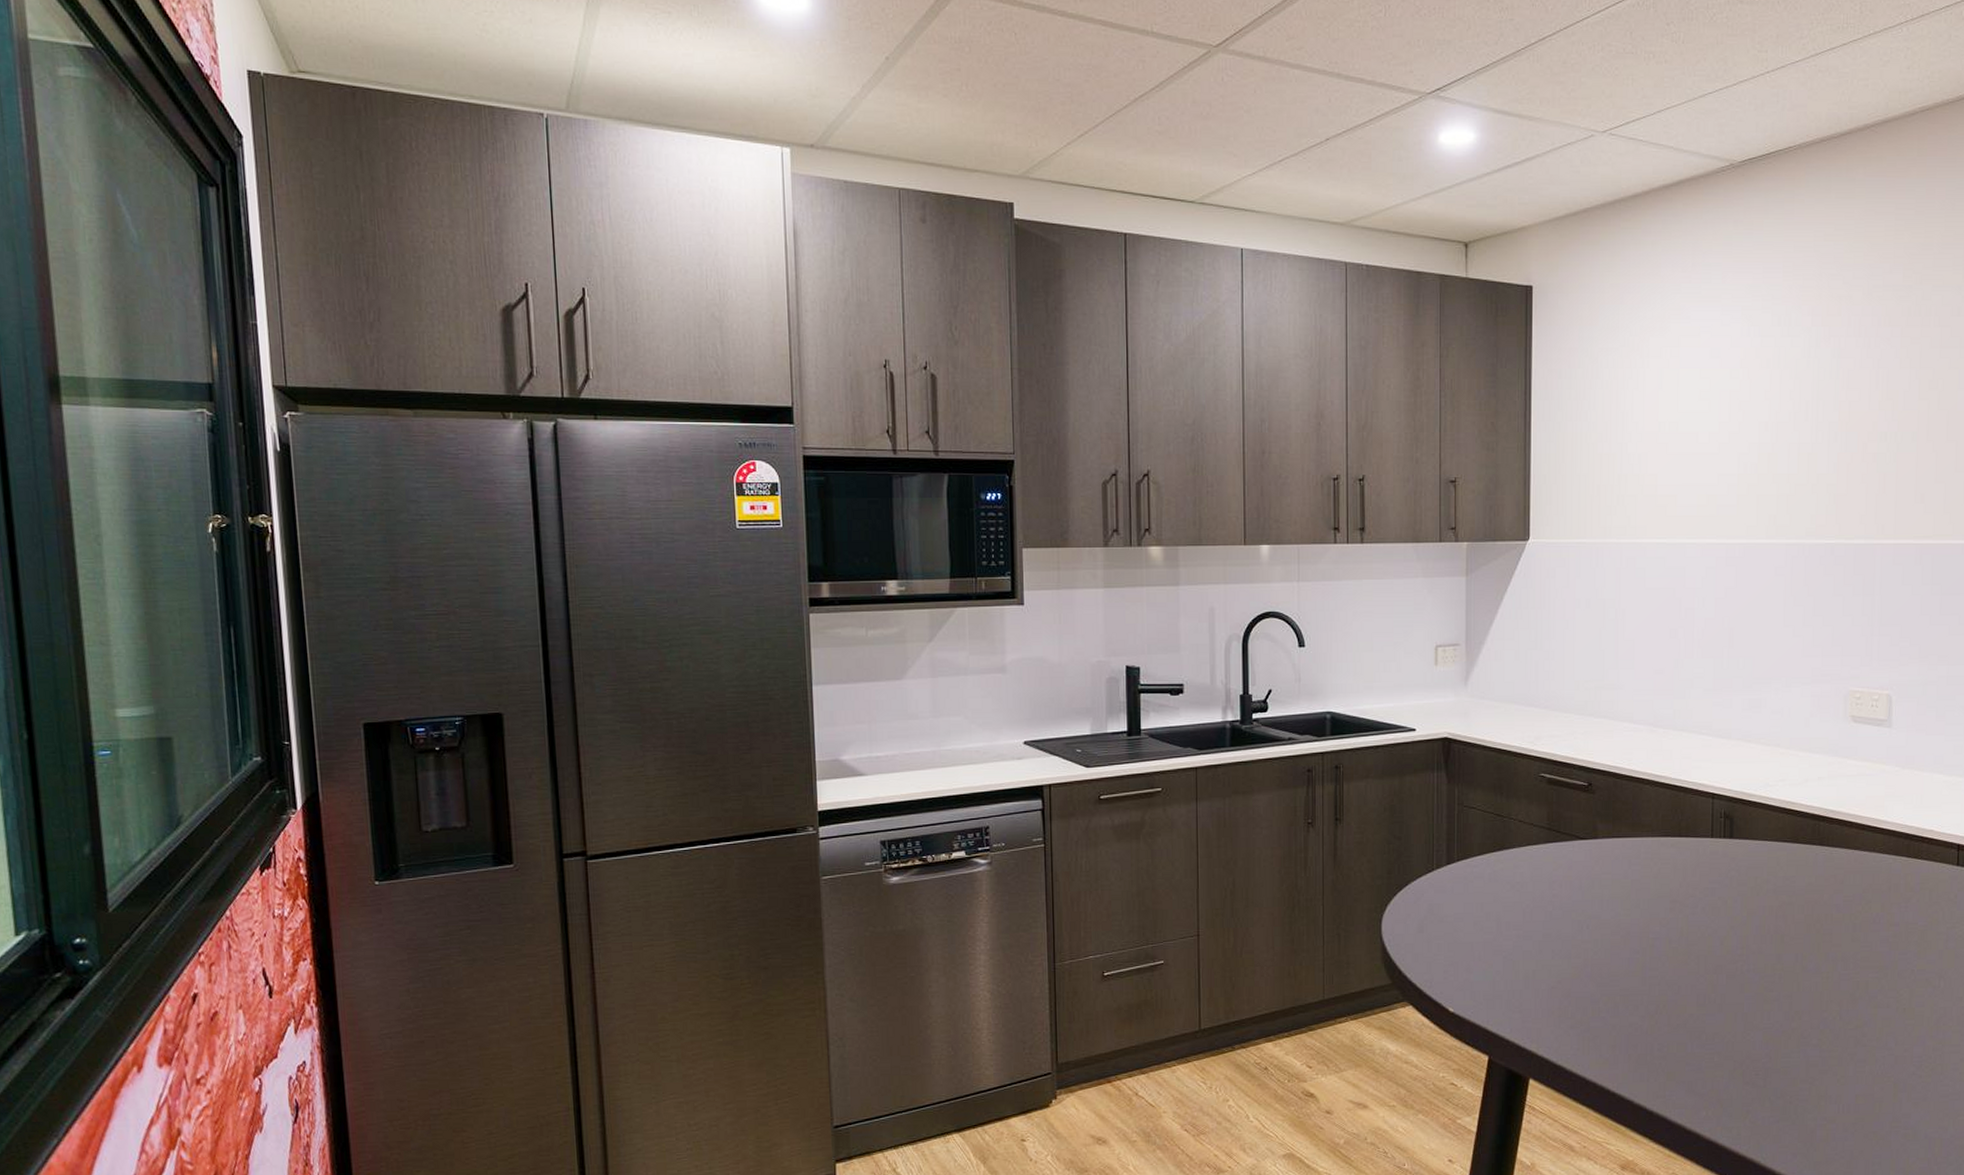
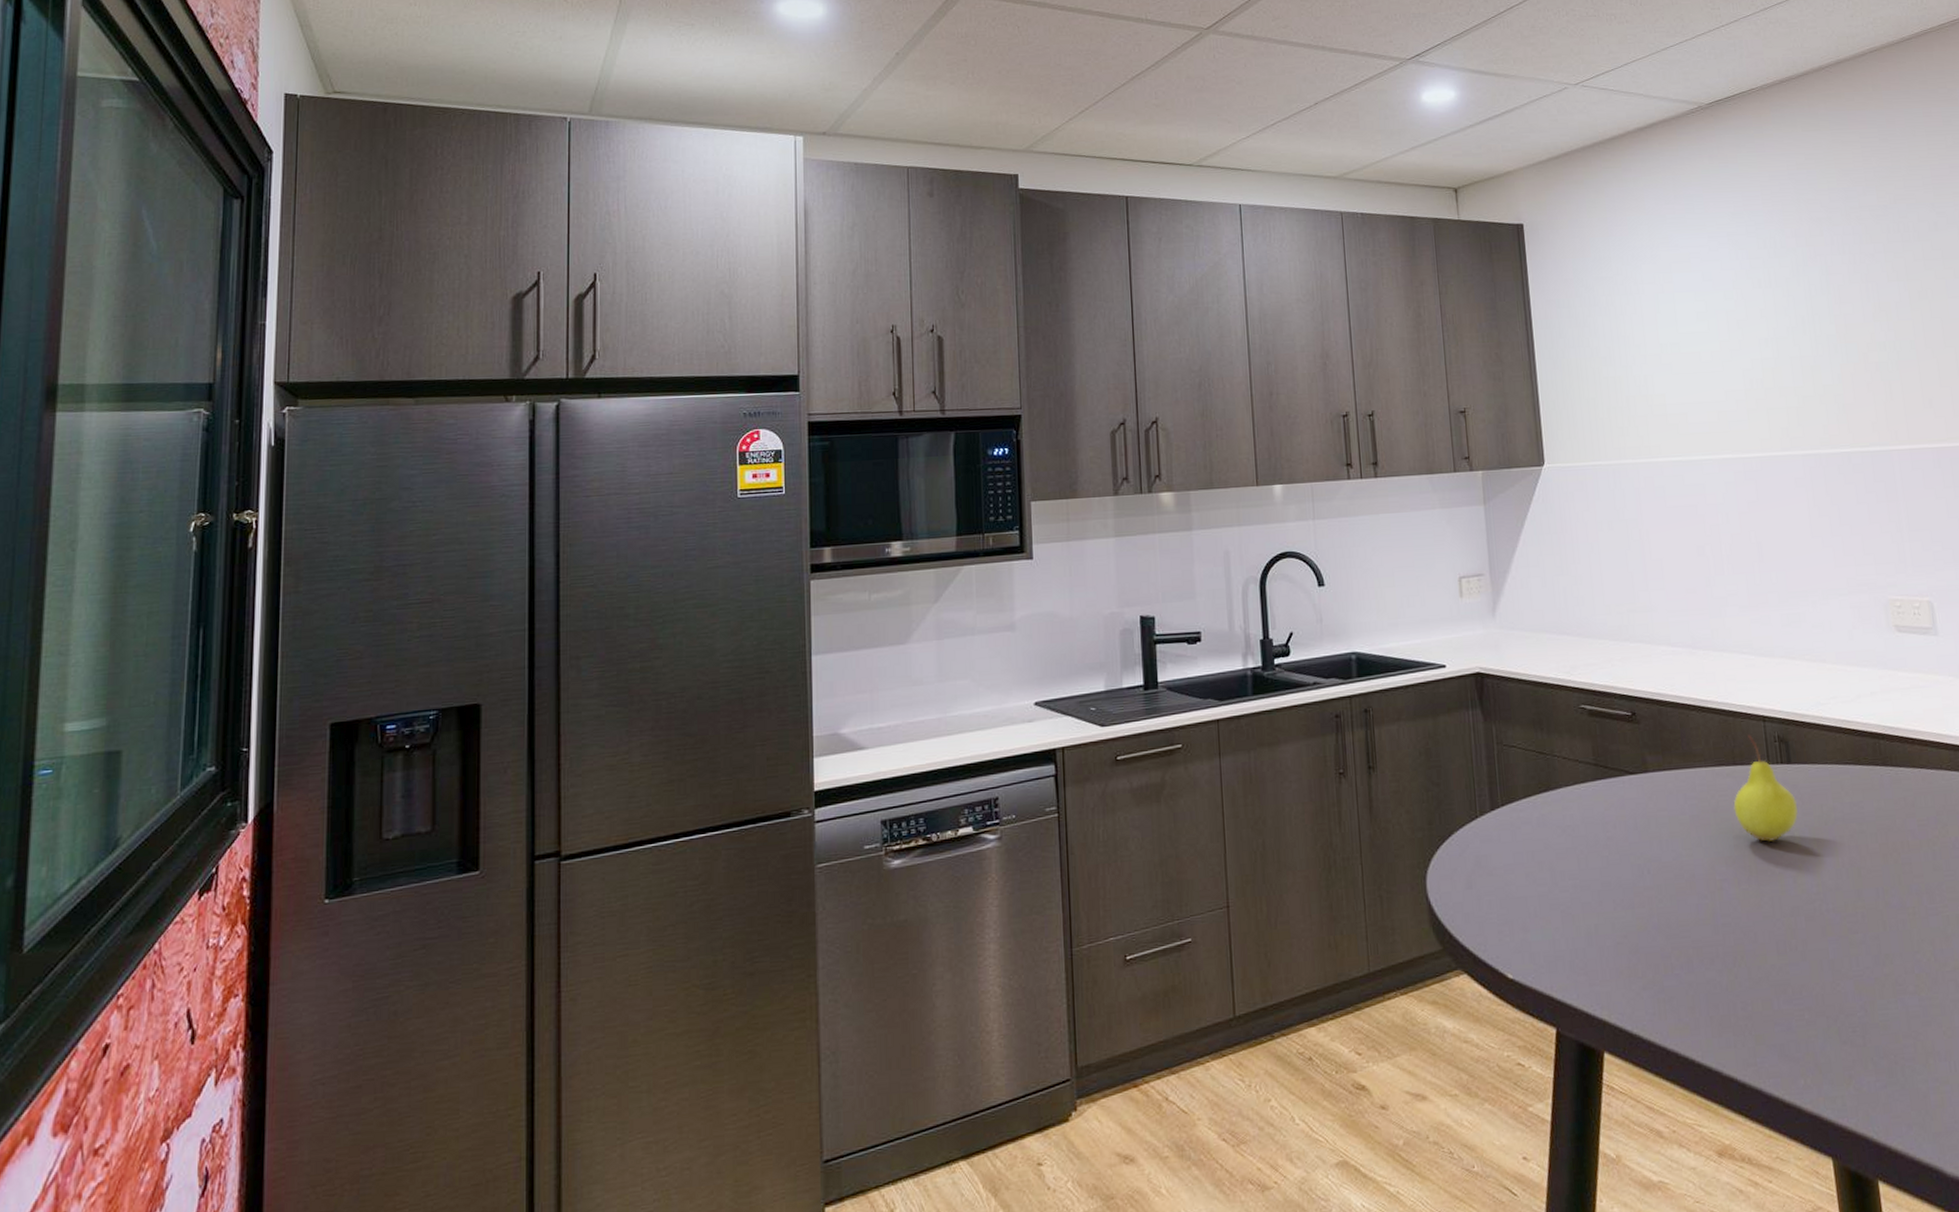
fruit: none [1674,809,1733,907] -> present [1733,734,1798,842]

